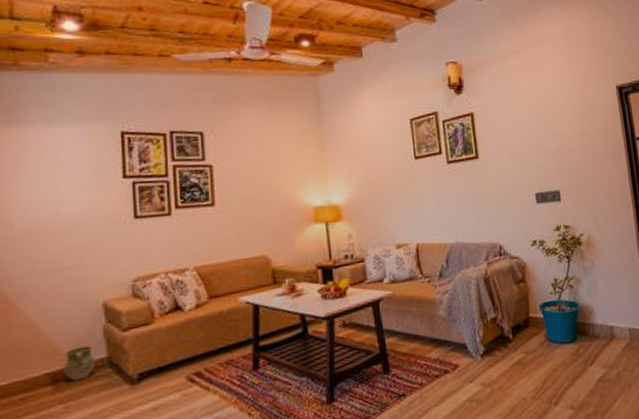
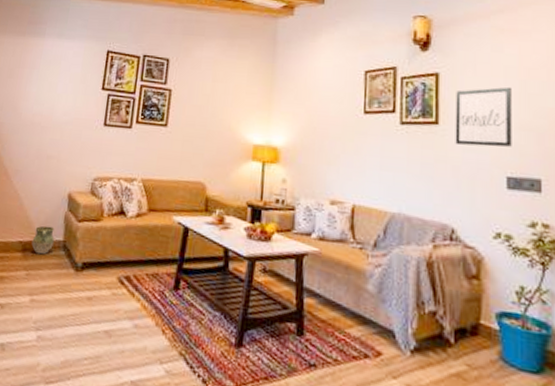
wall art: none [489,117,536,173] -> present [455,86,512,147]

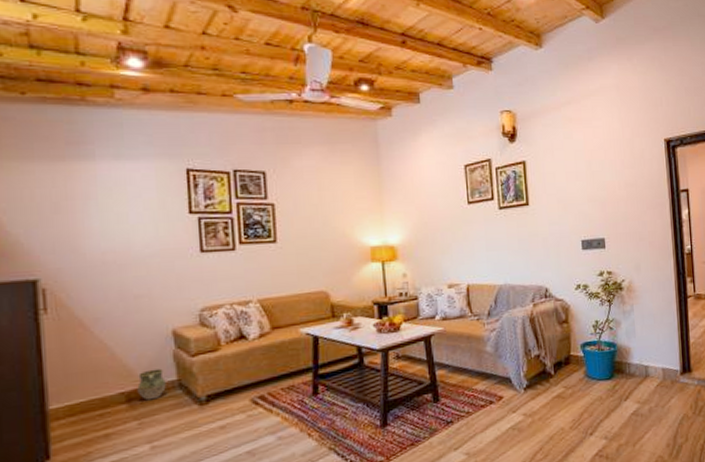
wall art: present [455,86,512,147] -> none [540,167,583,220]

